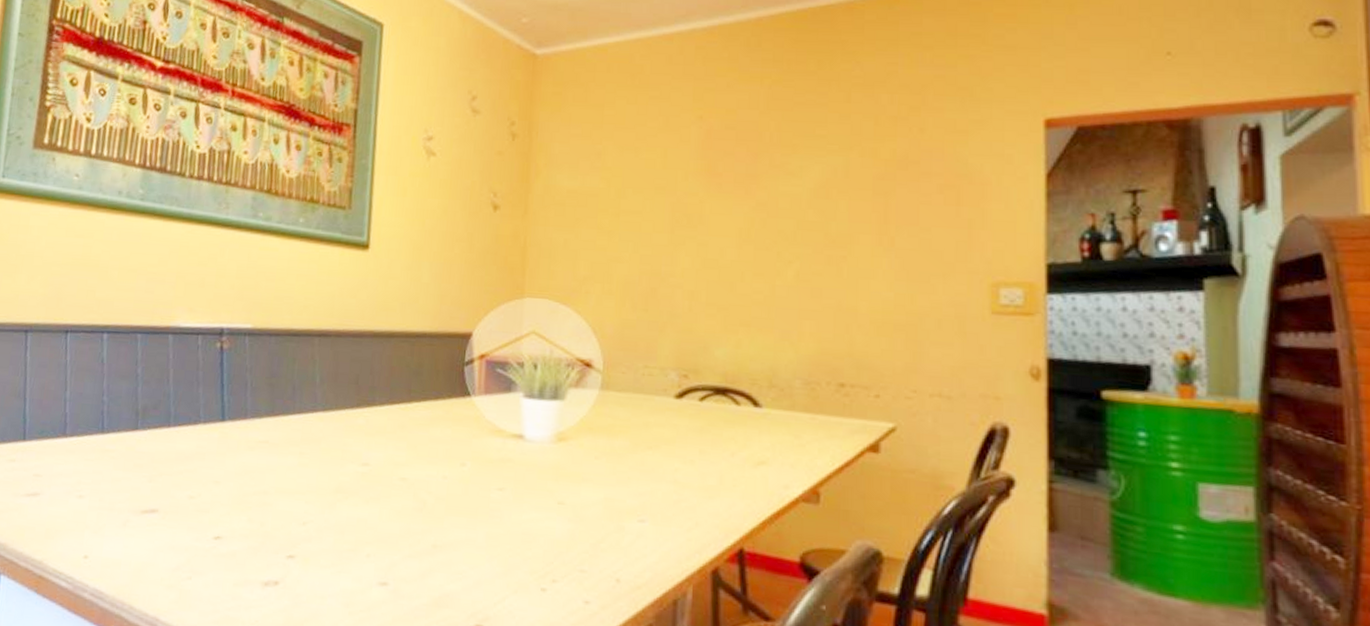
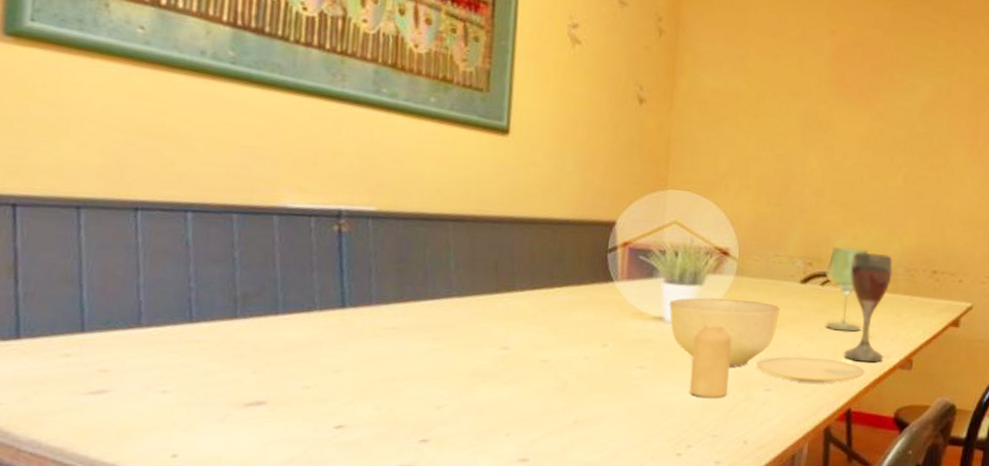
bowl: none [529,414,653,492] -> present [669,298,781,366]
candle: none [553,445,599,527] -> present [690,325,732,398]
plate: none [627,481,759,516] -> present [756,355,865,383]
wine glass: none [705,356,755,456] -> present [826,246,868,332]
cup: none [731,362,789,493] -> present [844,252,894,362]

